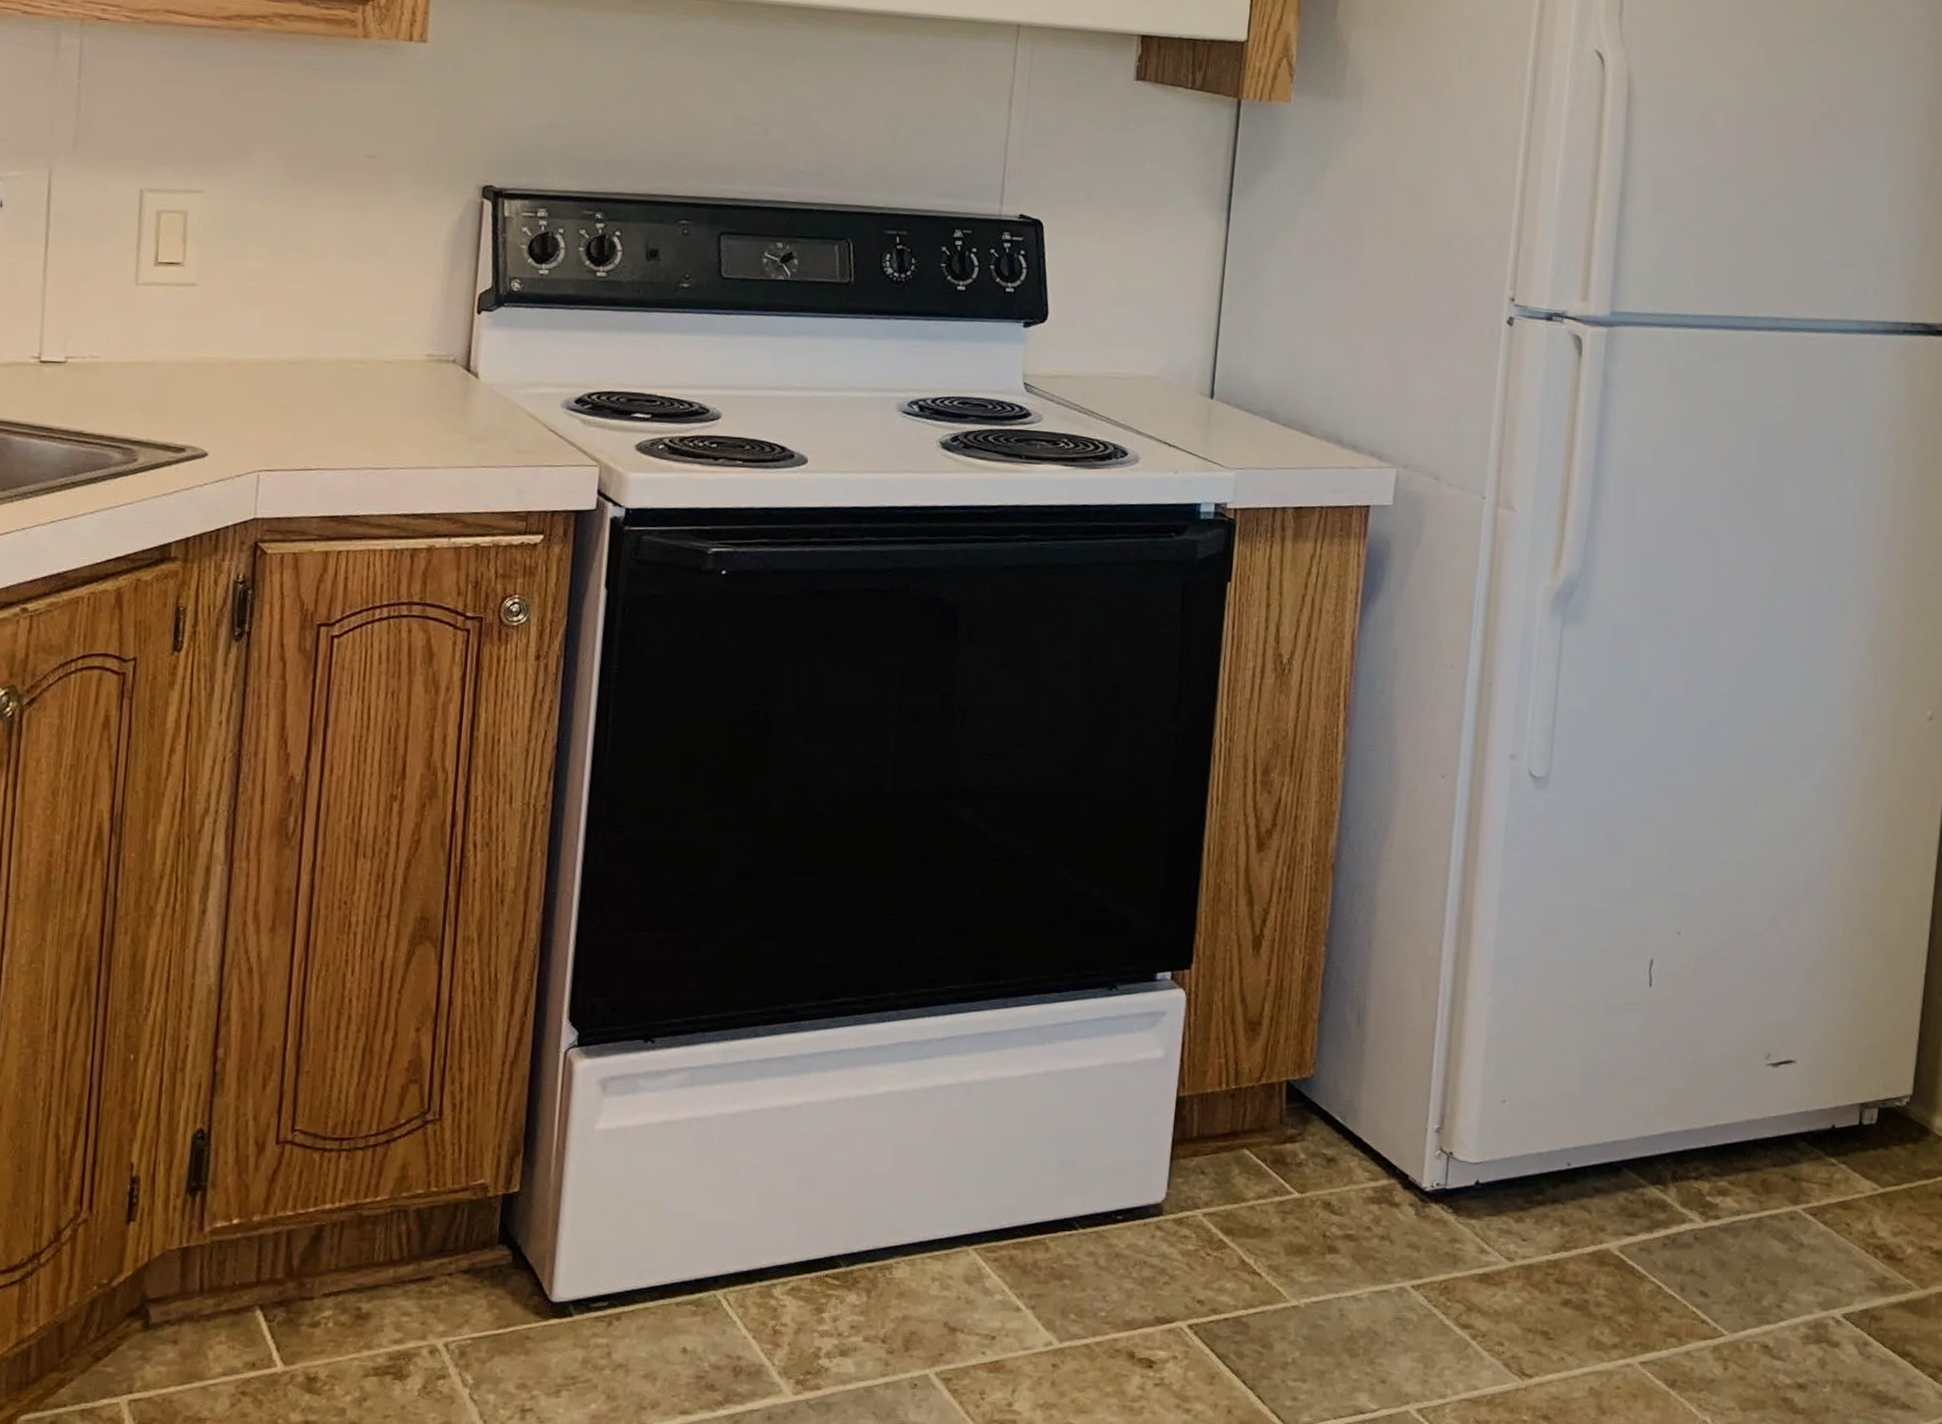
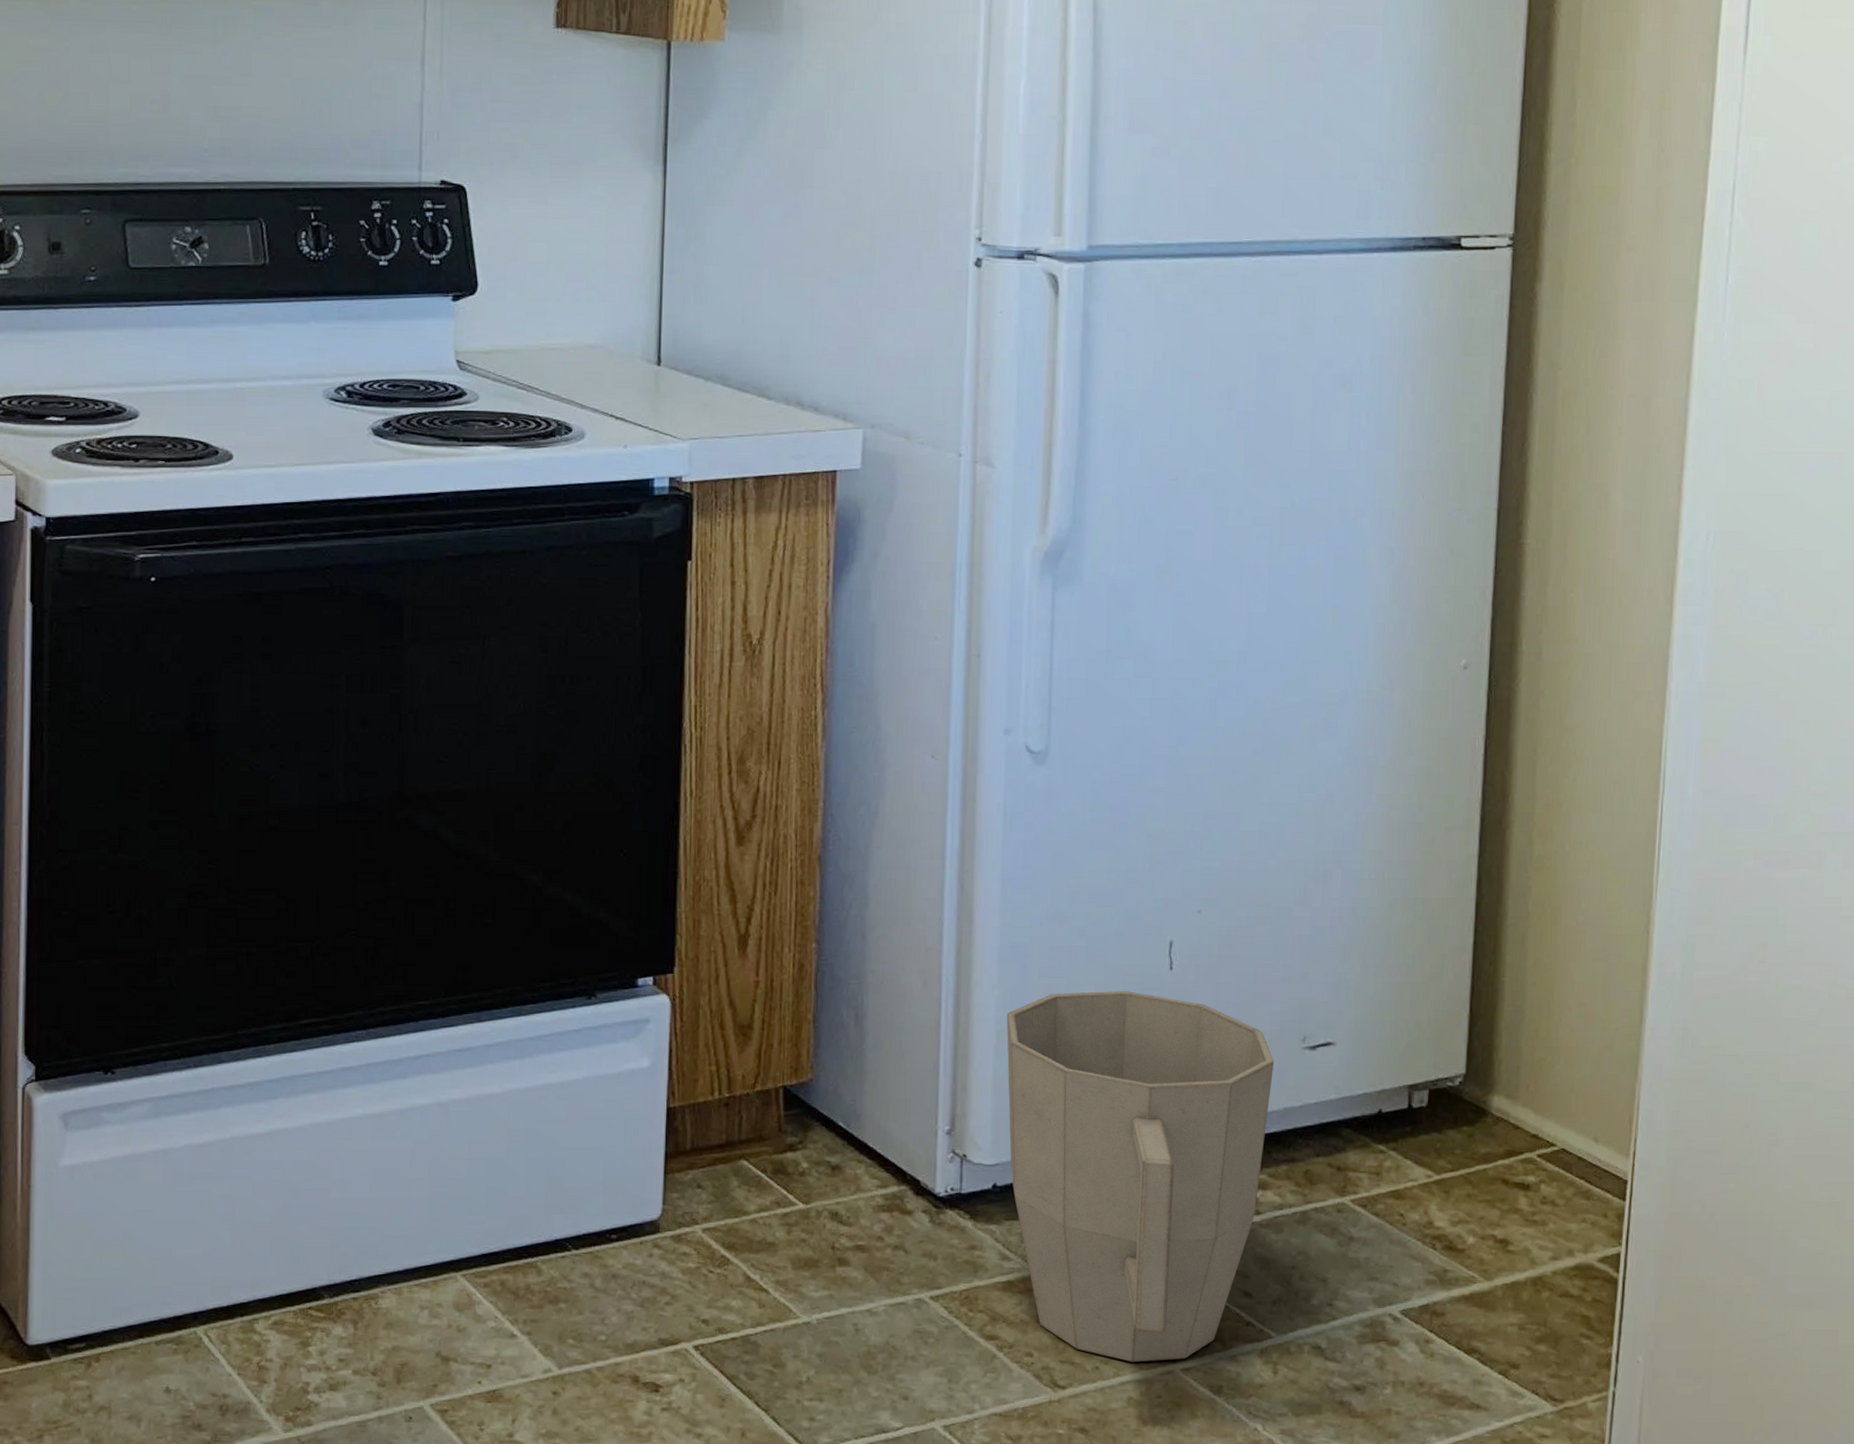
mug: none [1493,1003,1740,1354] -> present [1006,991,1275,1362]

